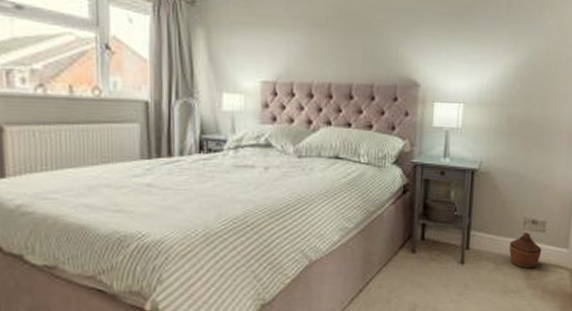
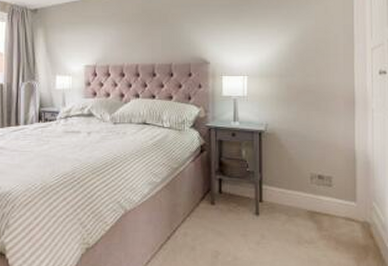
woven basket: present [509,232,542,268] -> none [299,187,331,220]

